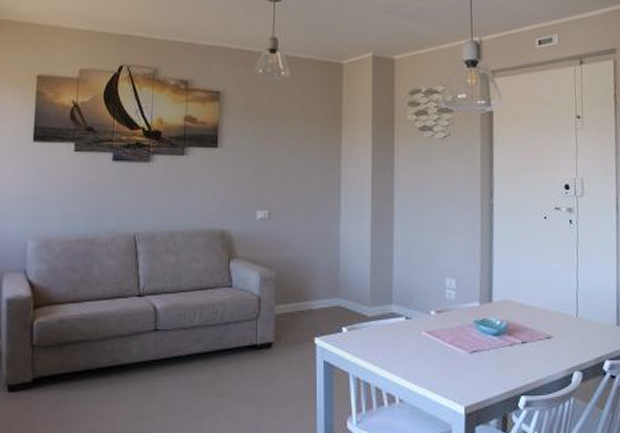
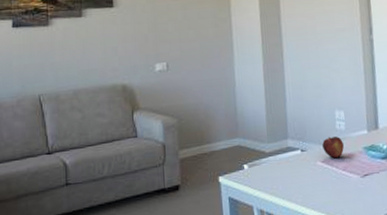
fruit: none [429,305,452,330] -> present [322,136,344,159]

